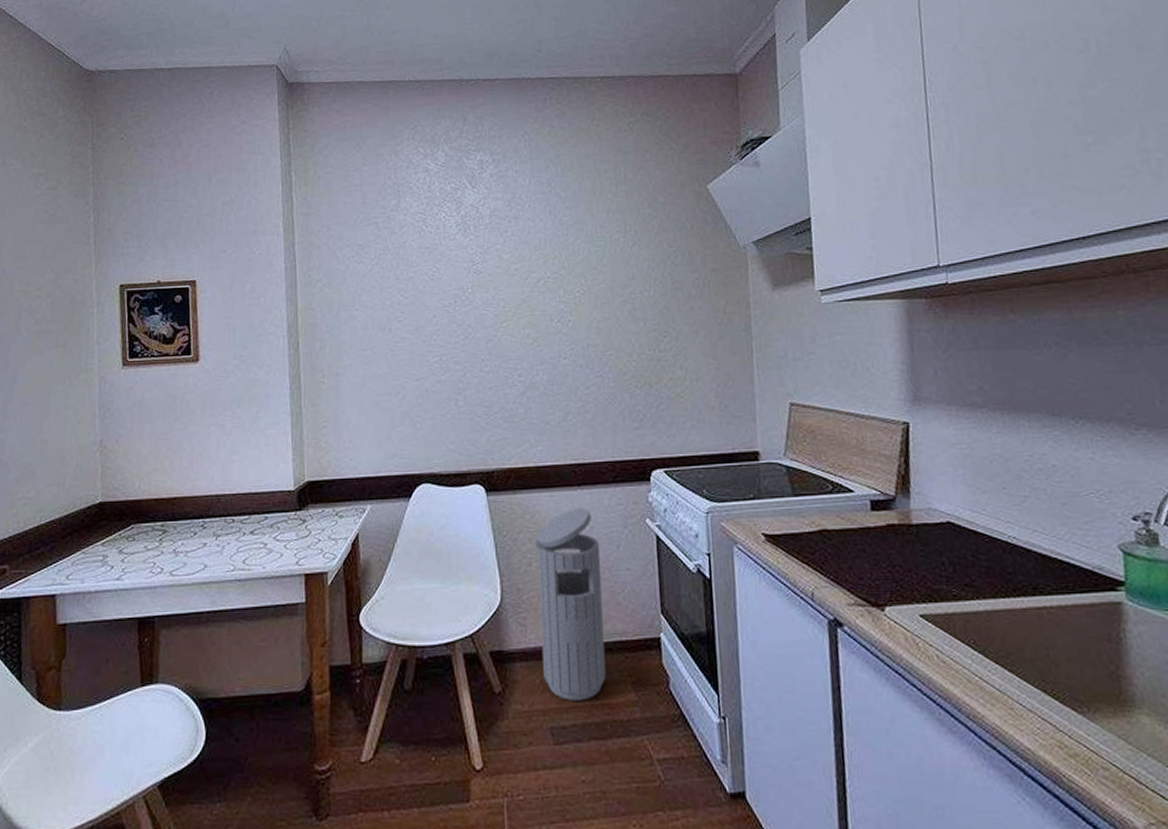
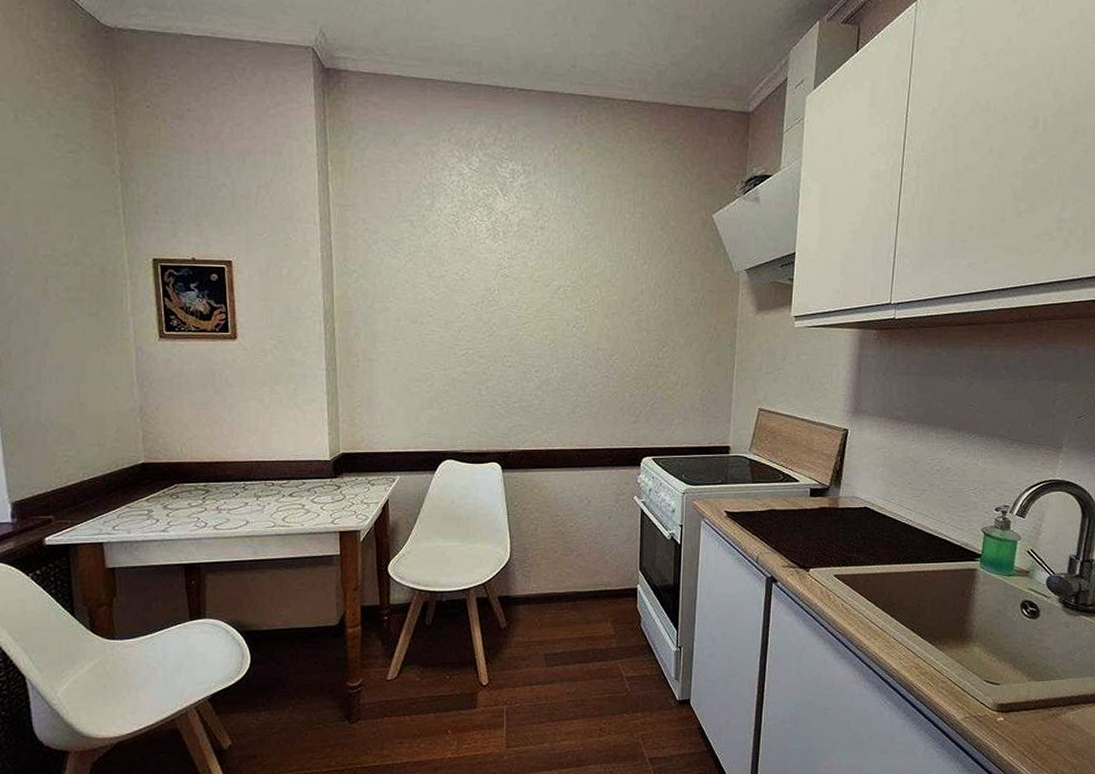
trash bin: present [535,508,606,700] -> none [541,485,595,634]

